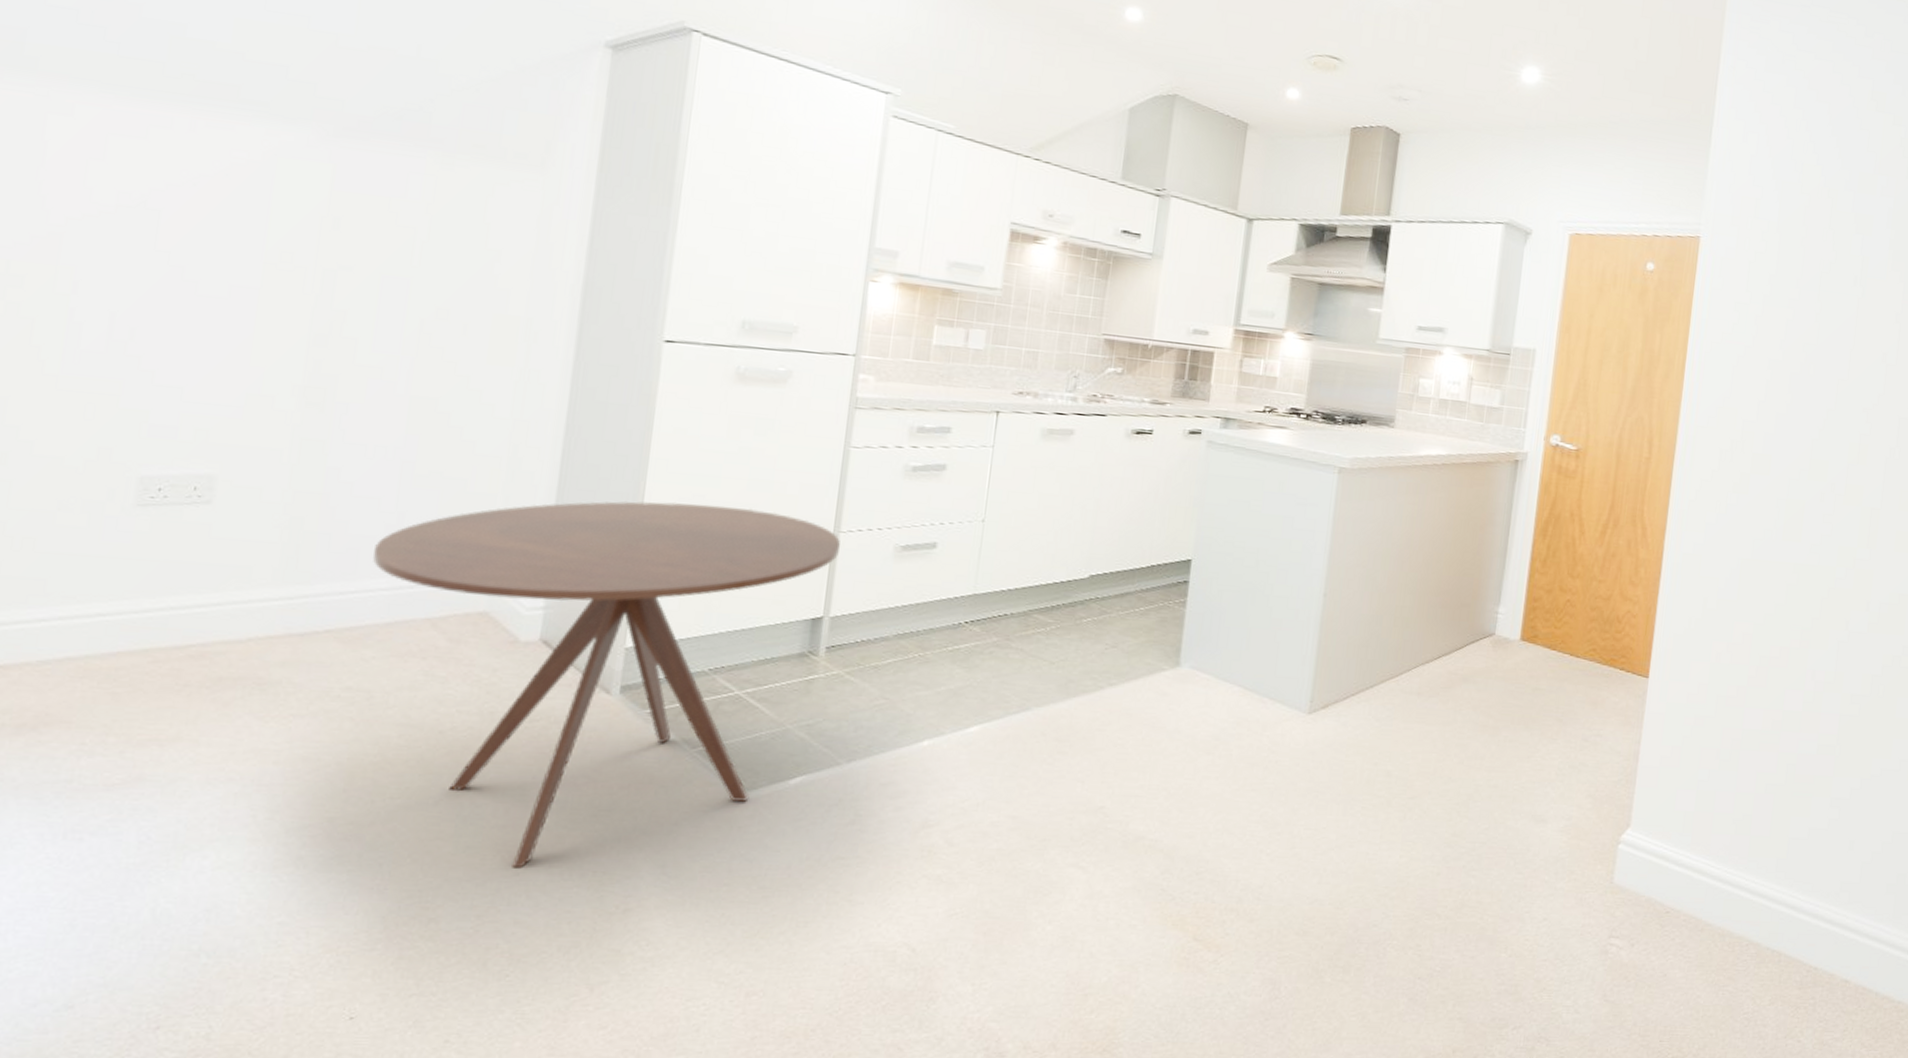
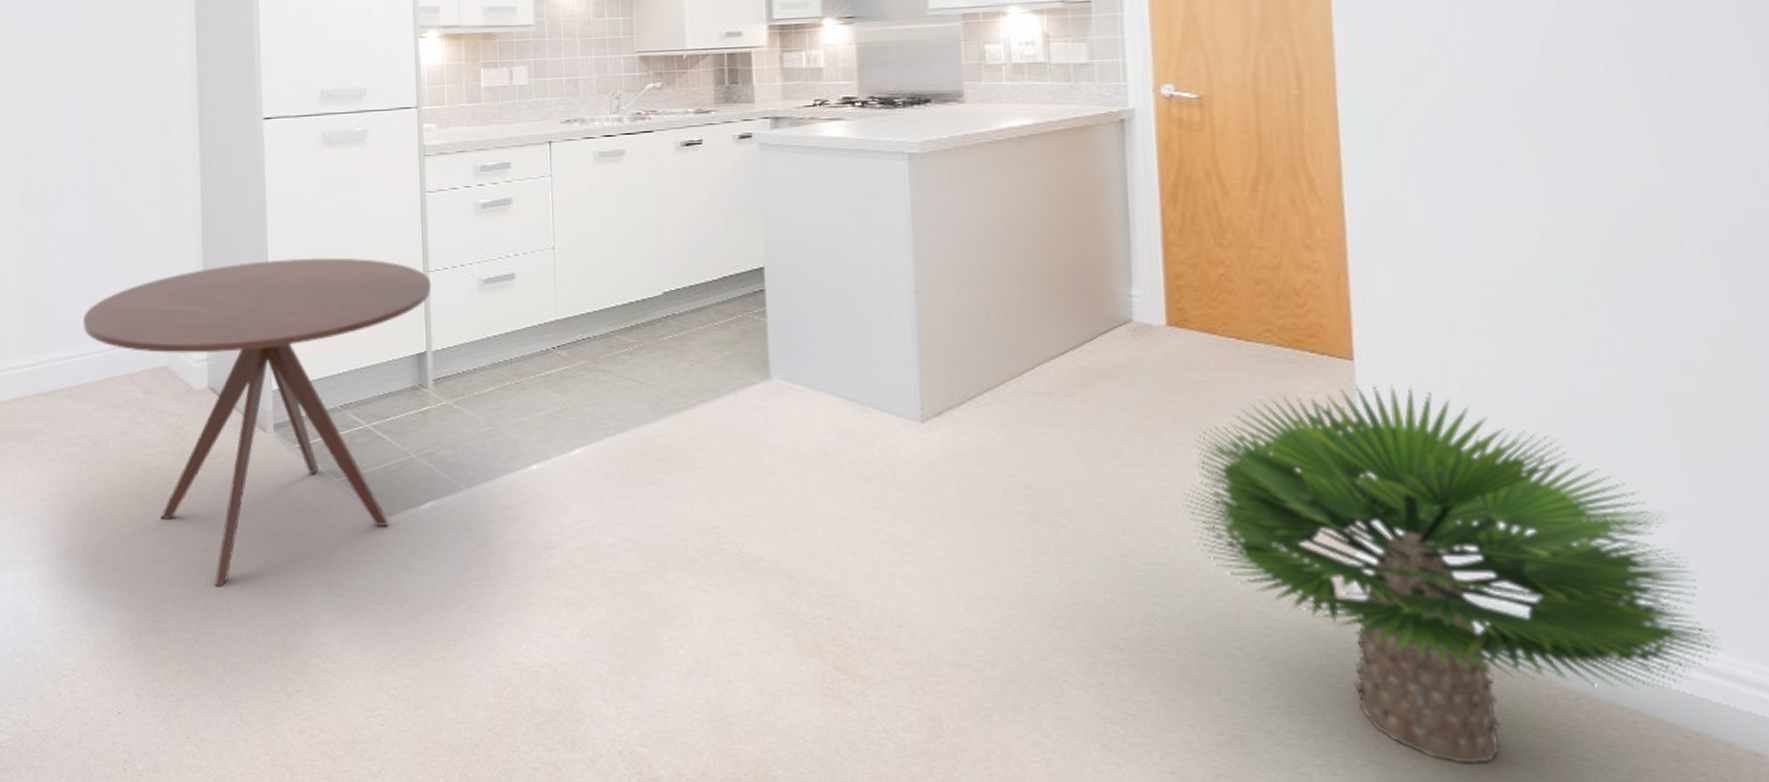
potted plant: none [1507,698,1840,999] -> present [1182,384,1721,765]

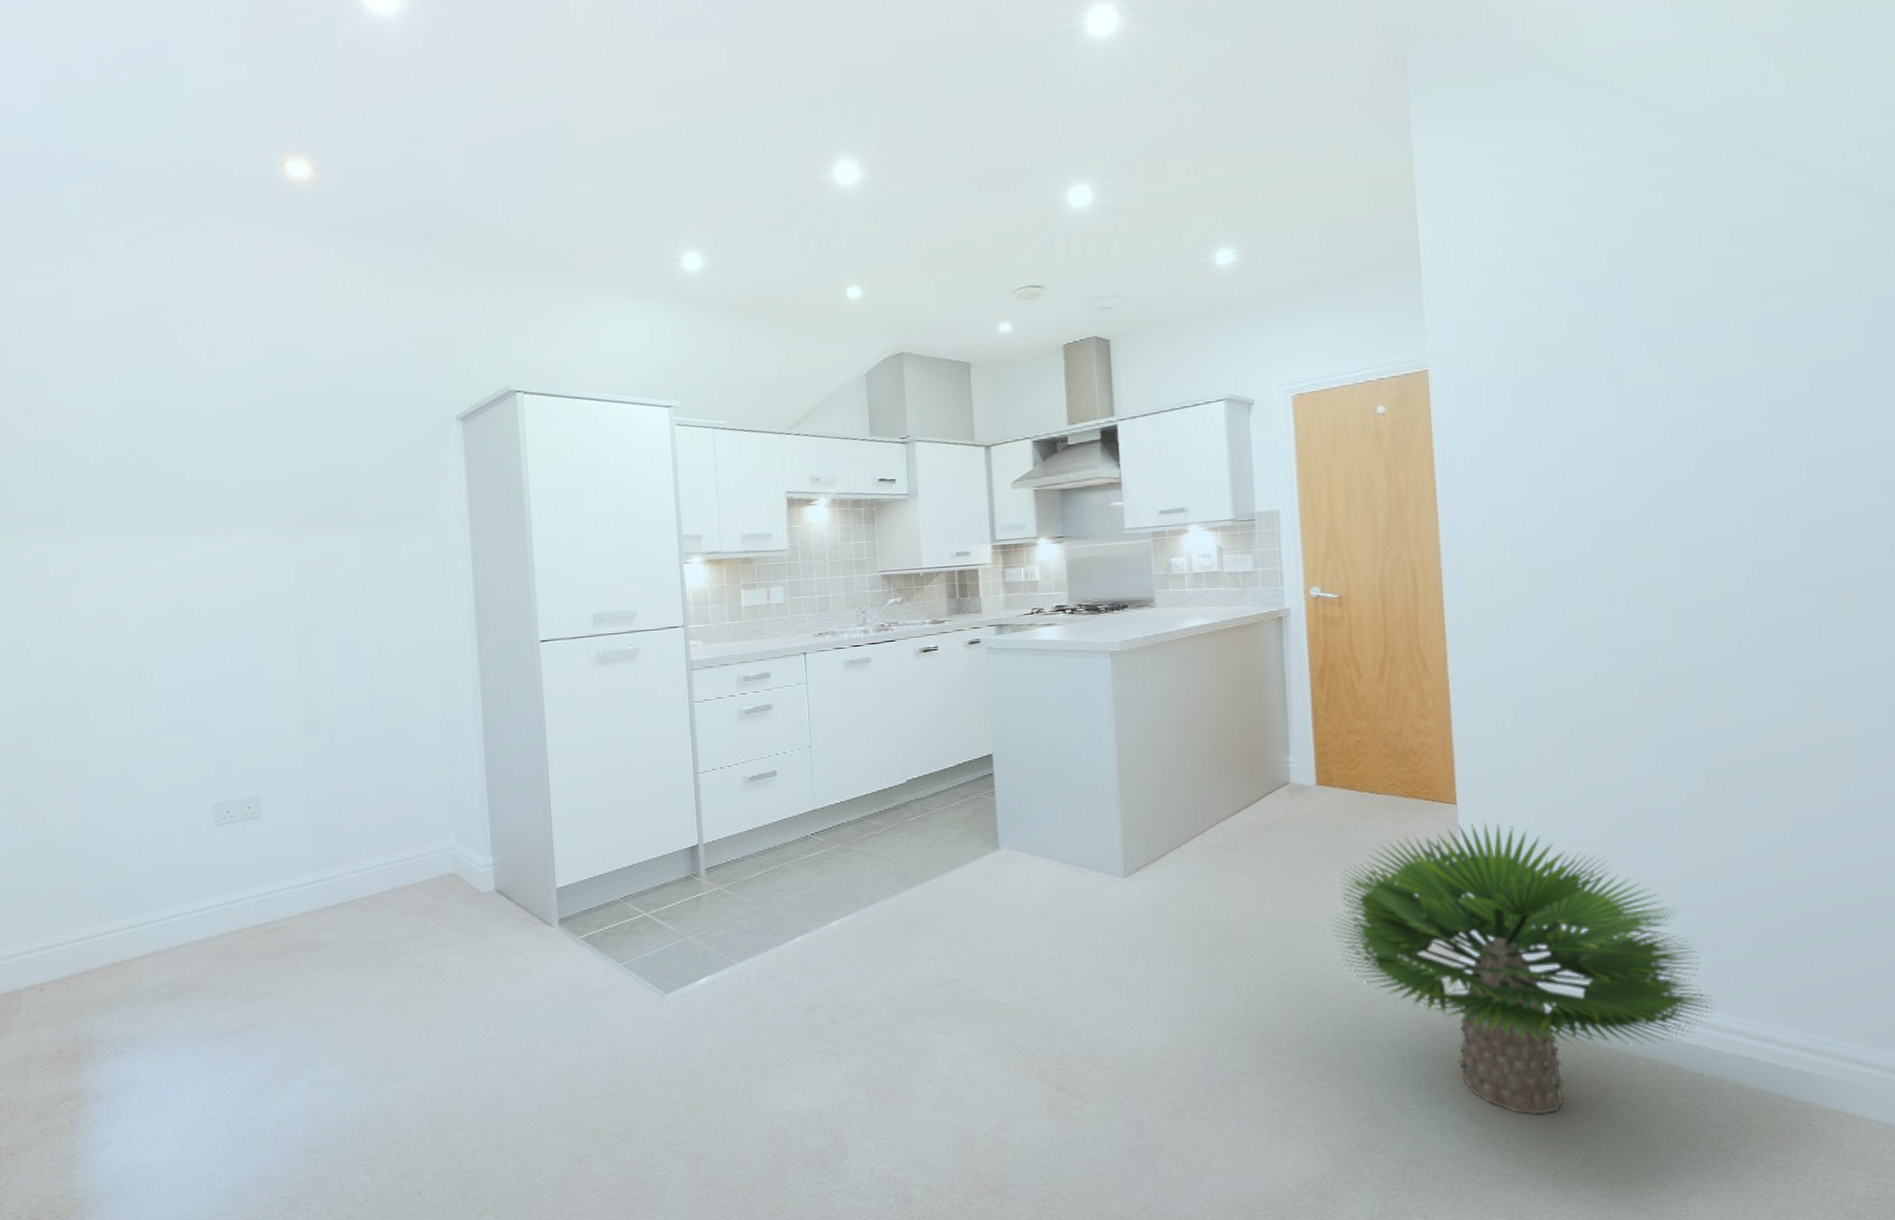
round table: present [82,257,431,587] -> none [370,764,701,1070]

